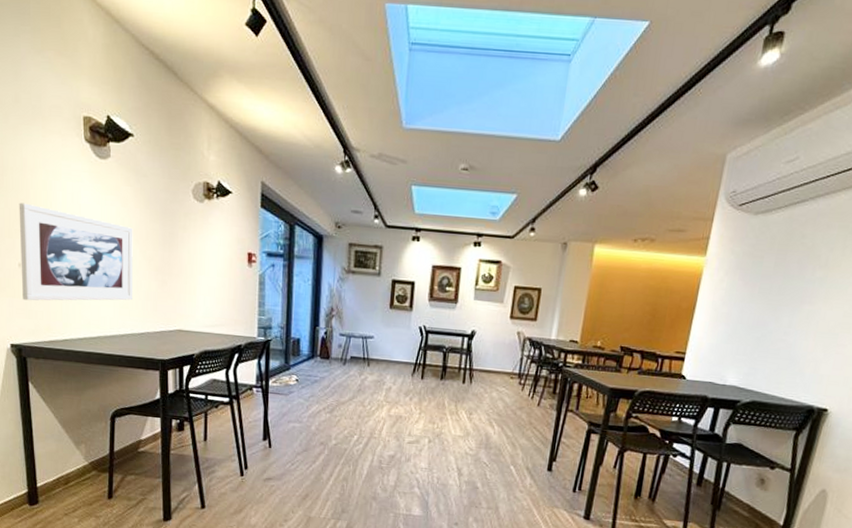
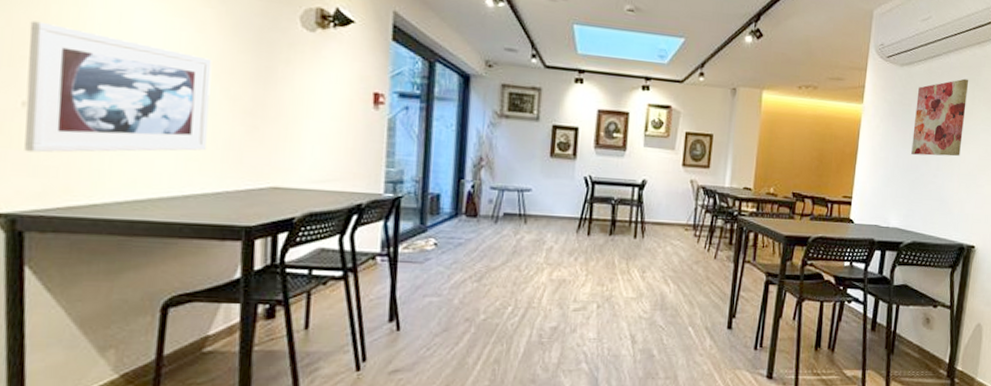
wall art: none [759,226,841,313] -> present [911,78,969,157]

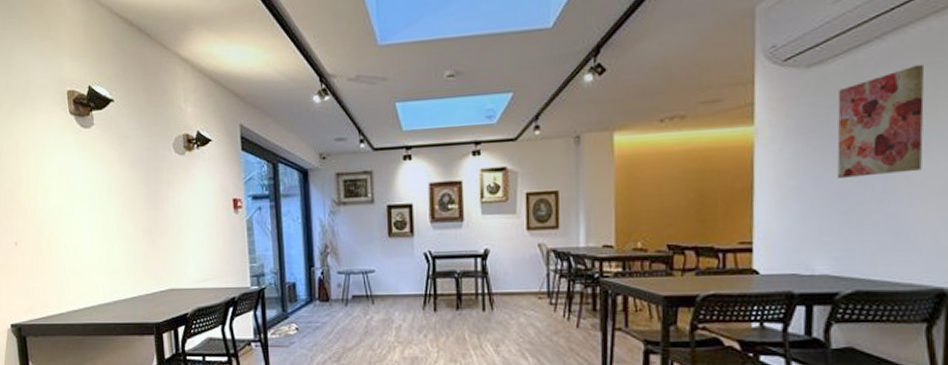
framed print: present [24,20,212,153] -> none [13,182,123,278]

